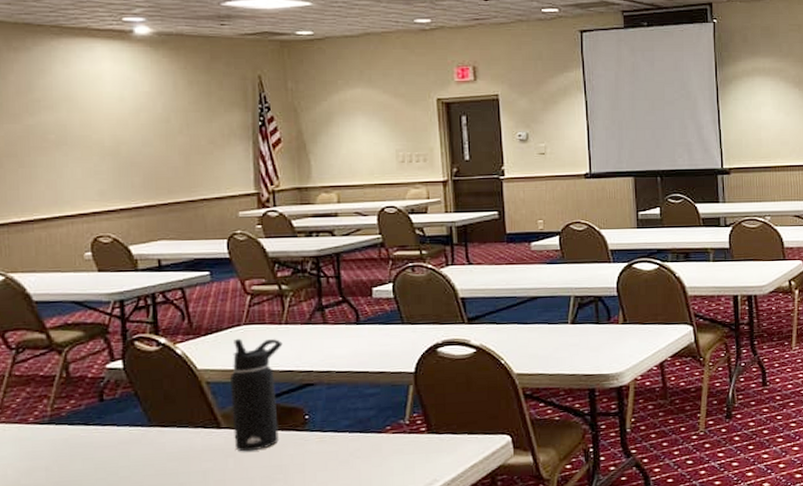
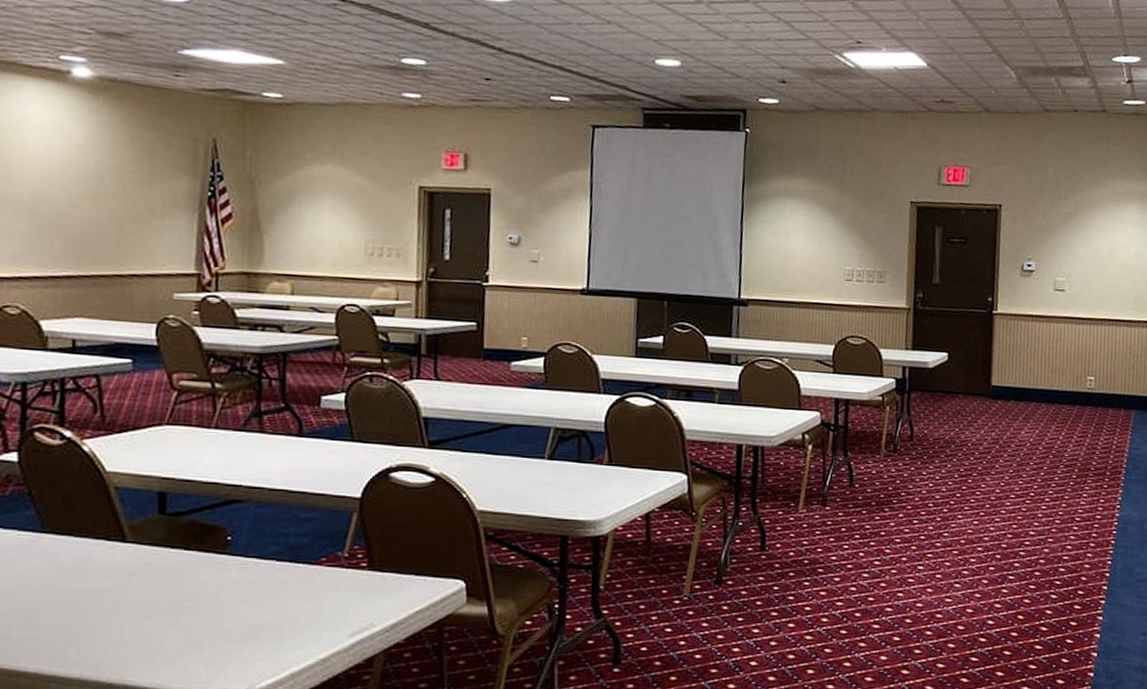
water bottle: present [231,338,283,452] -> none [140,440,210,572]

